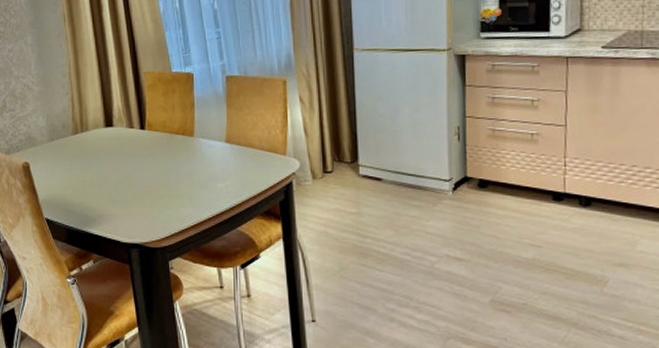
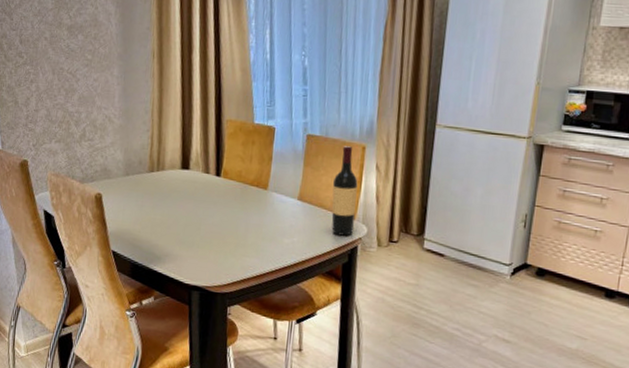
wine bottle: none [259,82,285,173] -> present [331,146,358,236]

